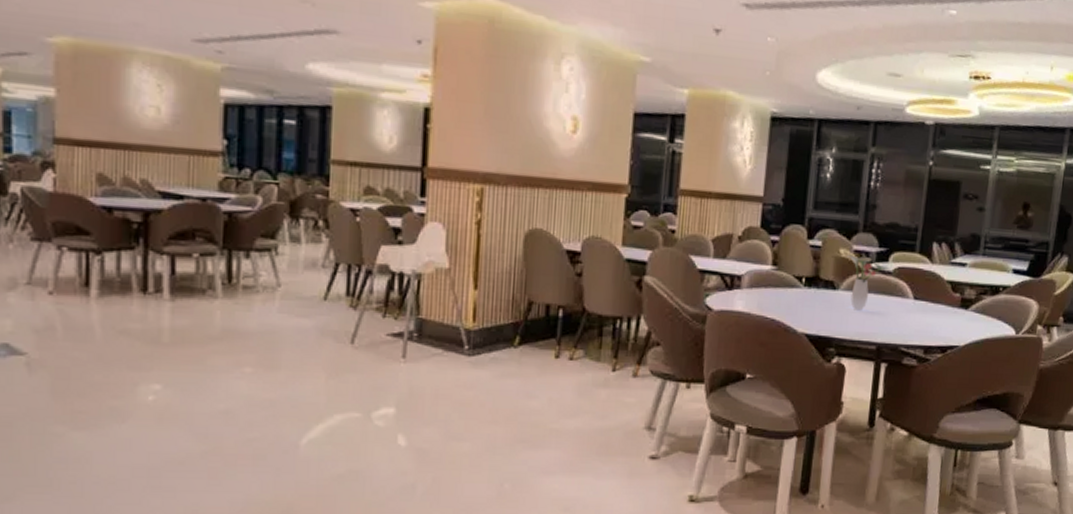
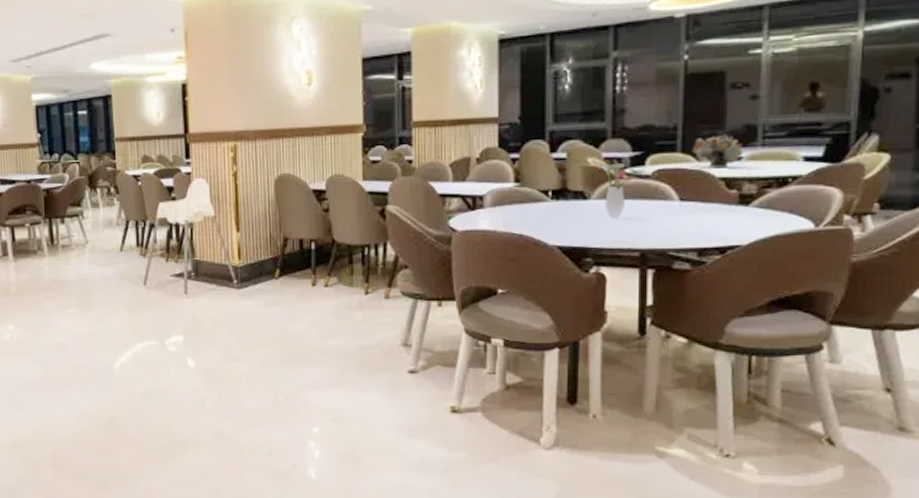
flower arrangement: none [928,240,969,272] -> present [692,134,744,169]

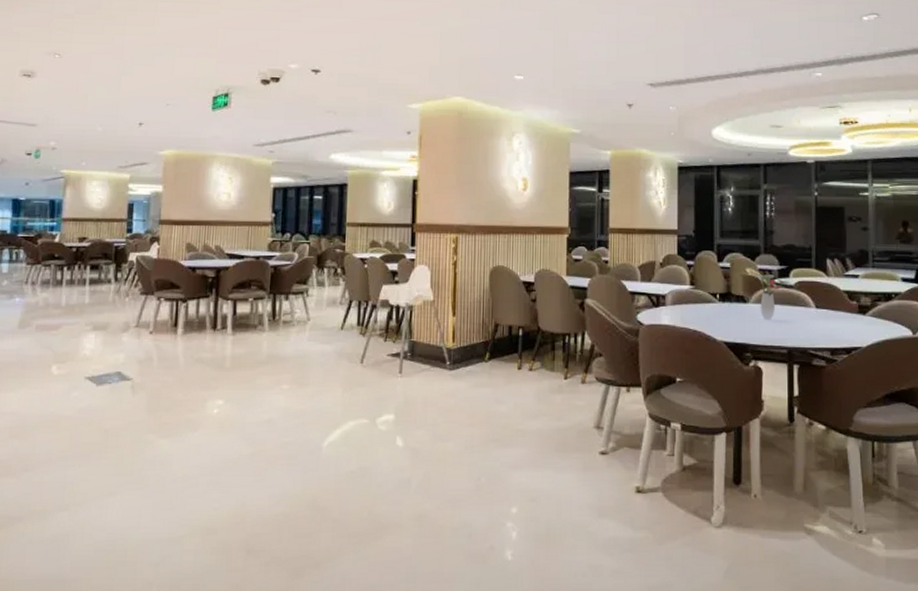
flower arrangement: present [692,134,744,169] -> none [823,256,860,283]

